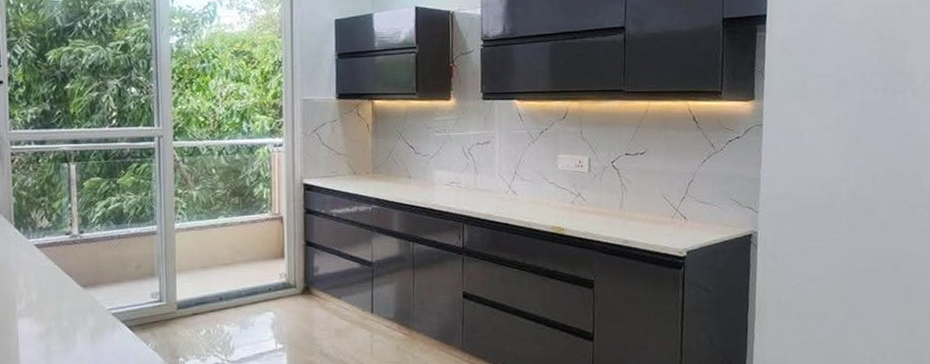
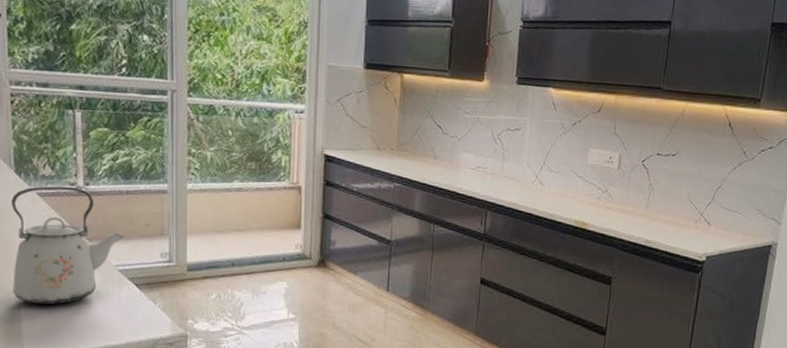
kettle: none [11,235,117,354] -> present [11,185,125,305]

